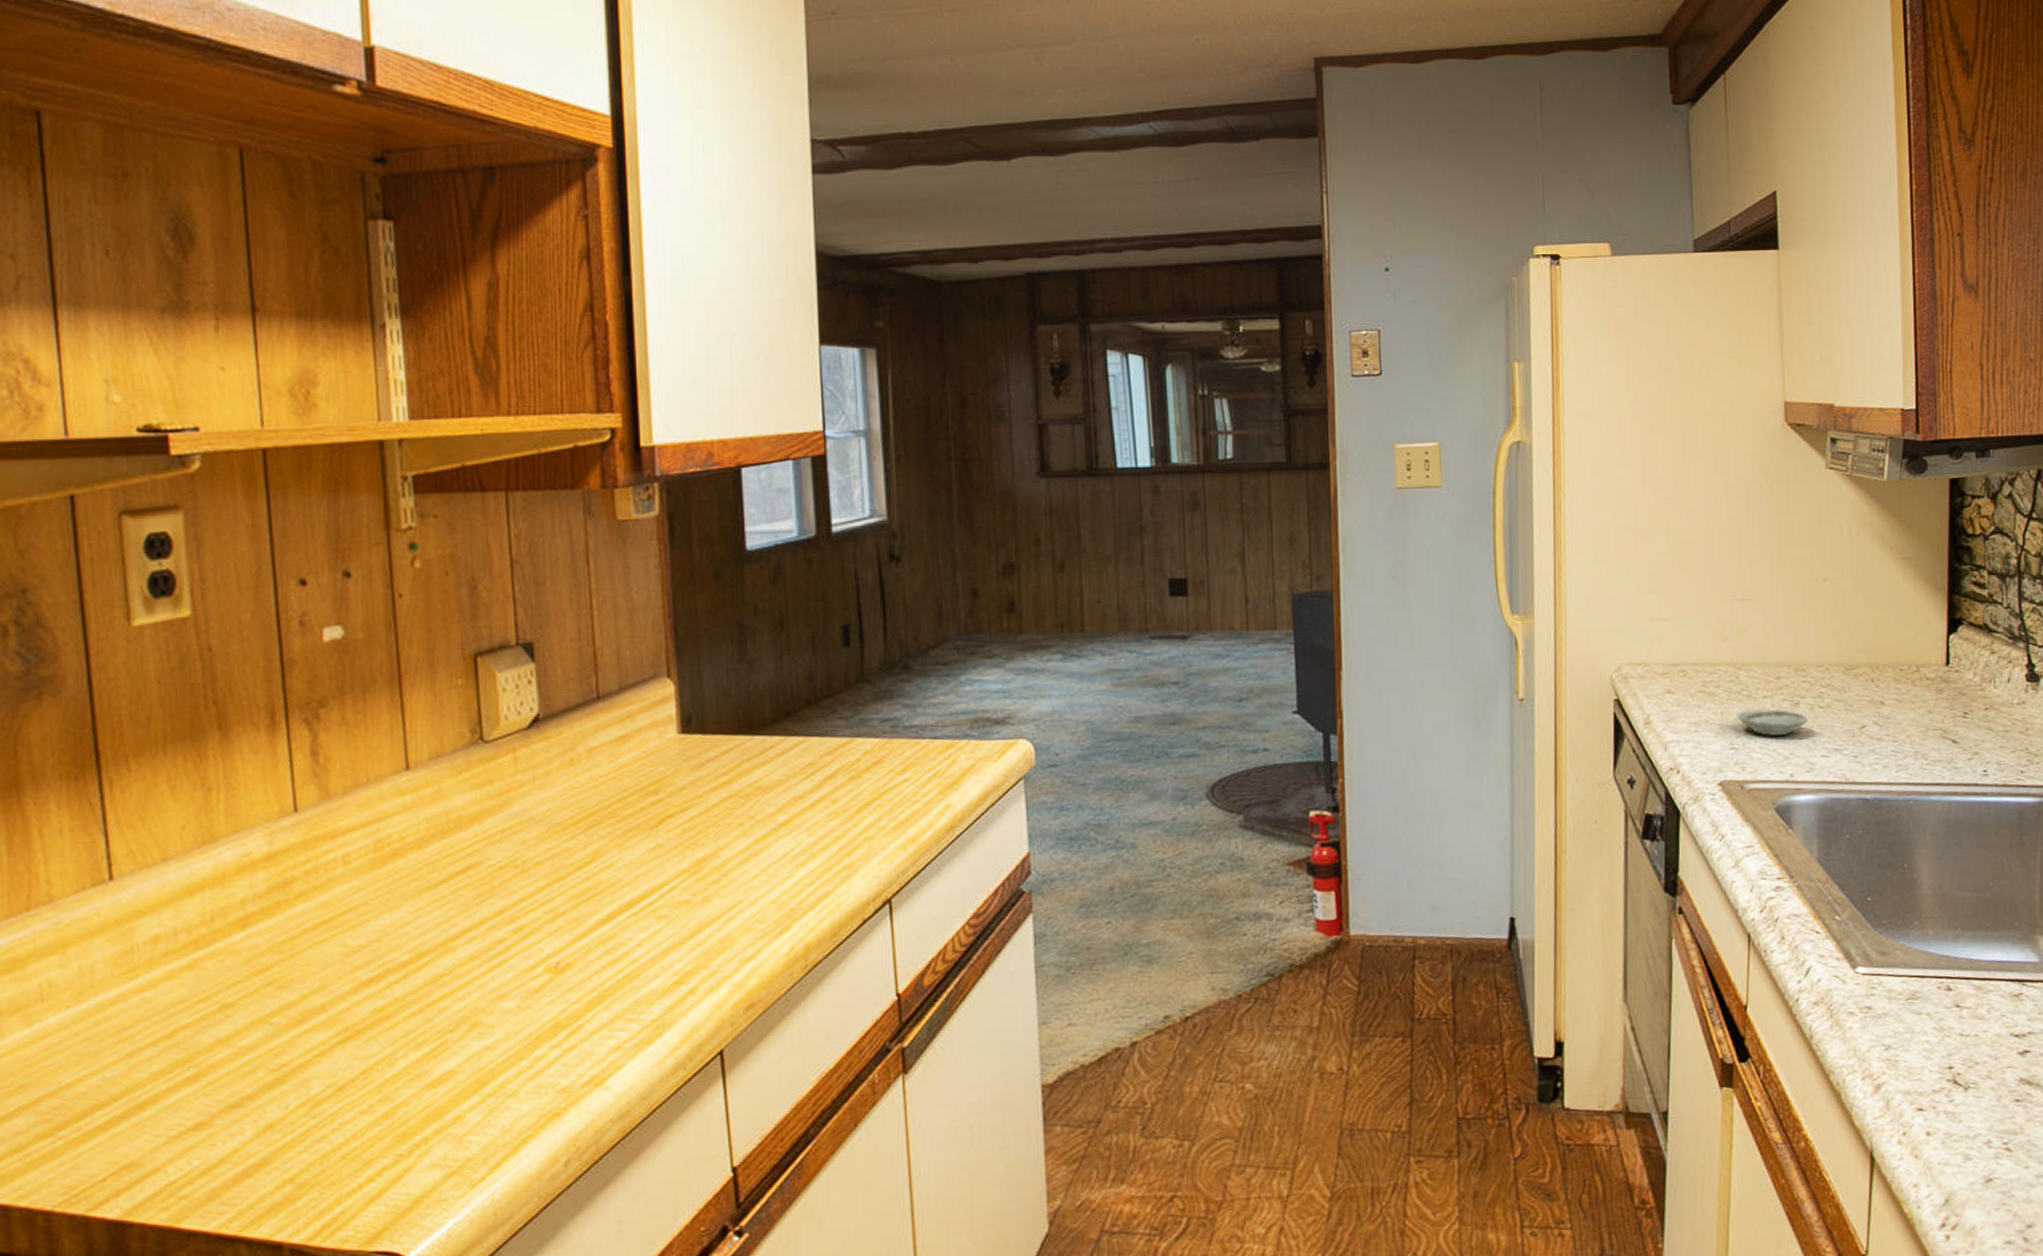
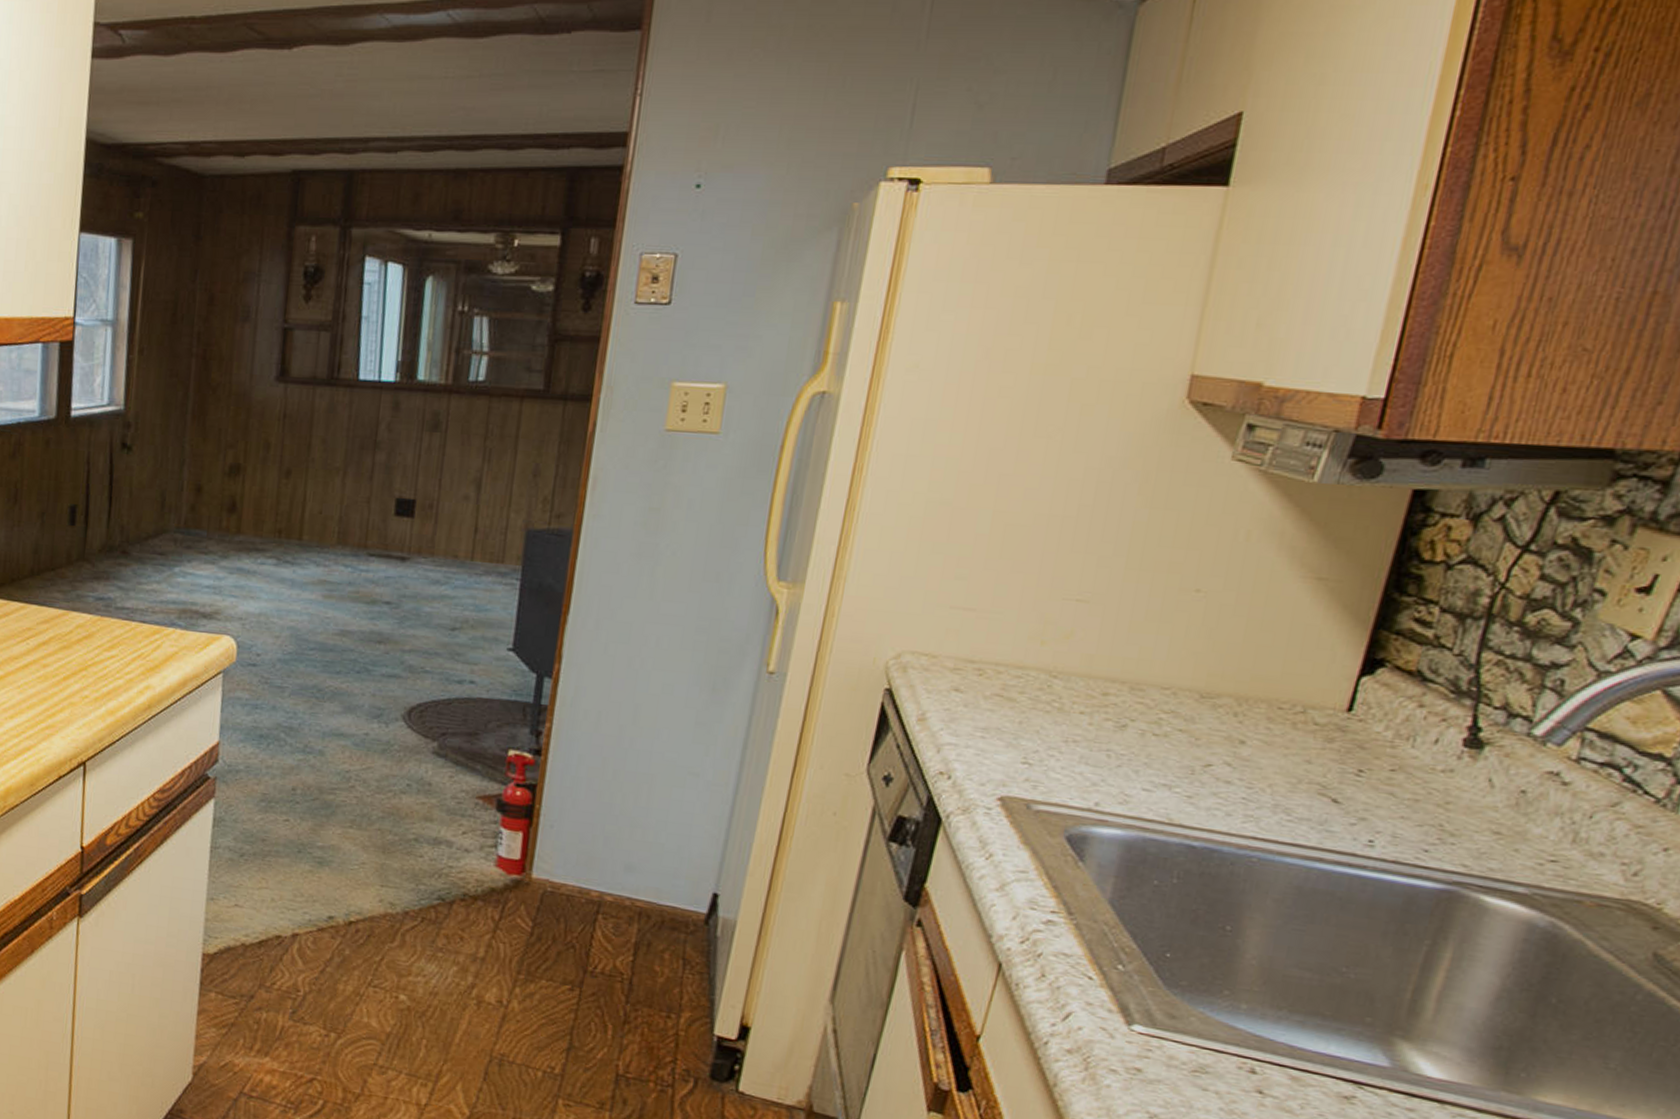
saucer: present [1736,708,1808,736] -> none [1038,722,1135,760]

